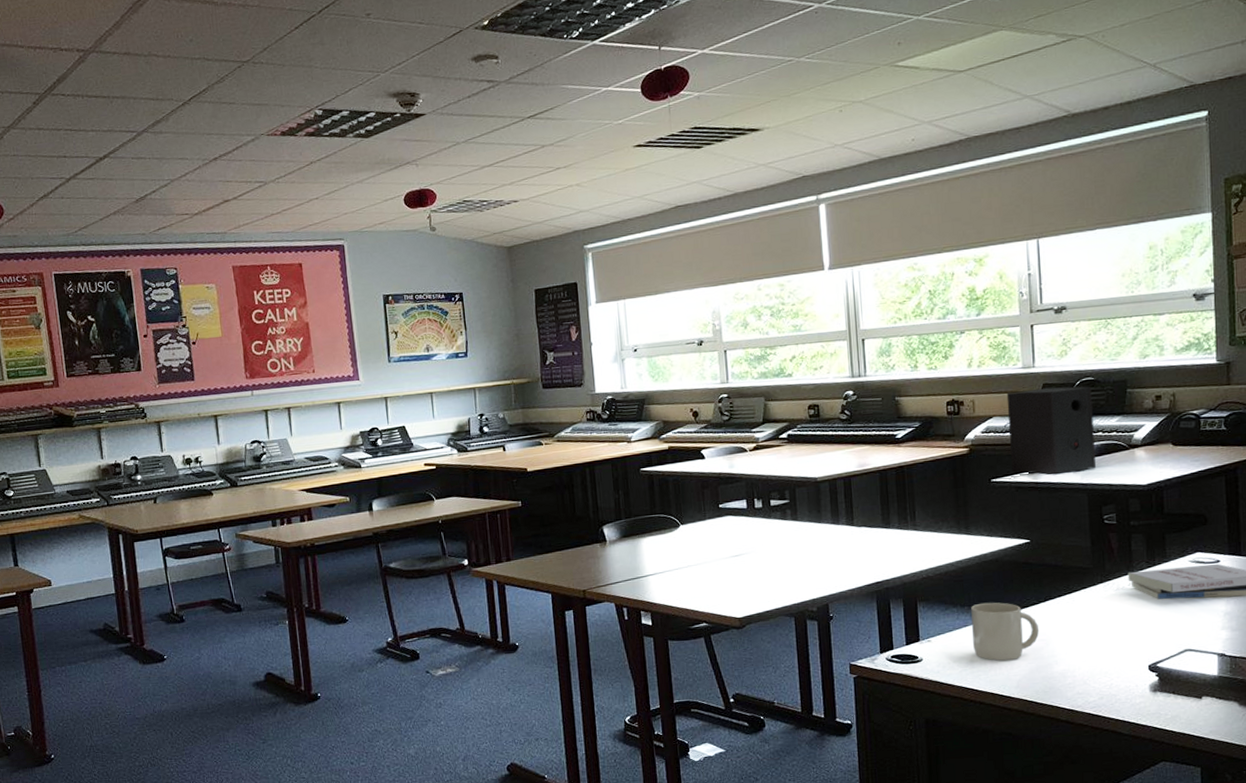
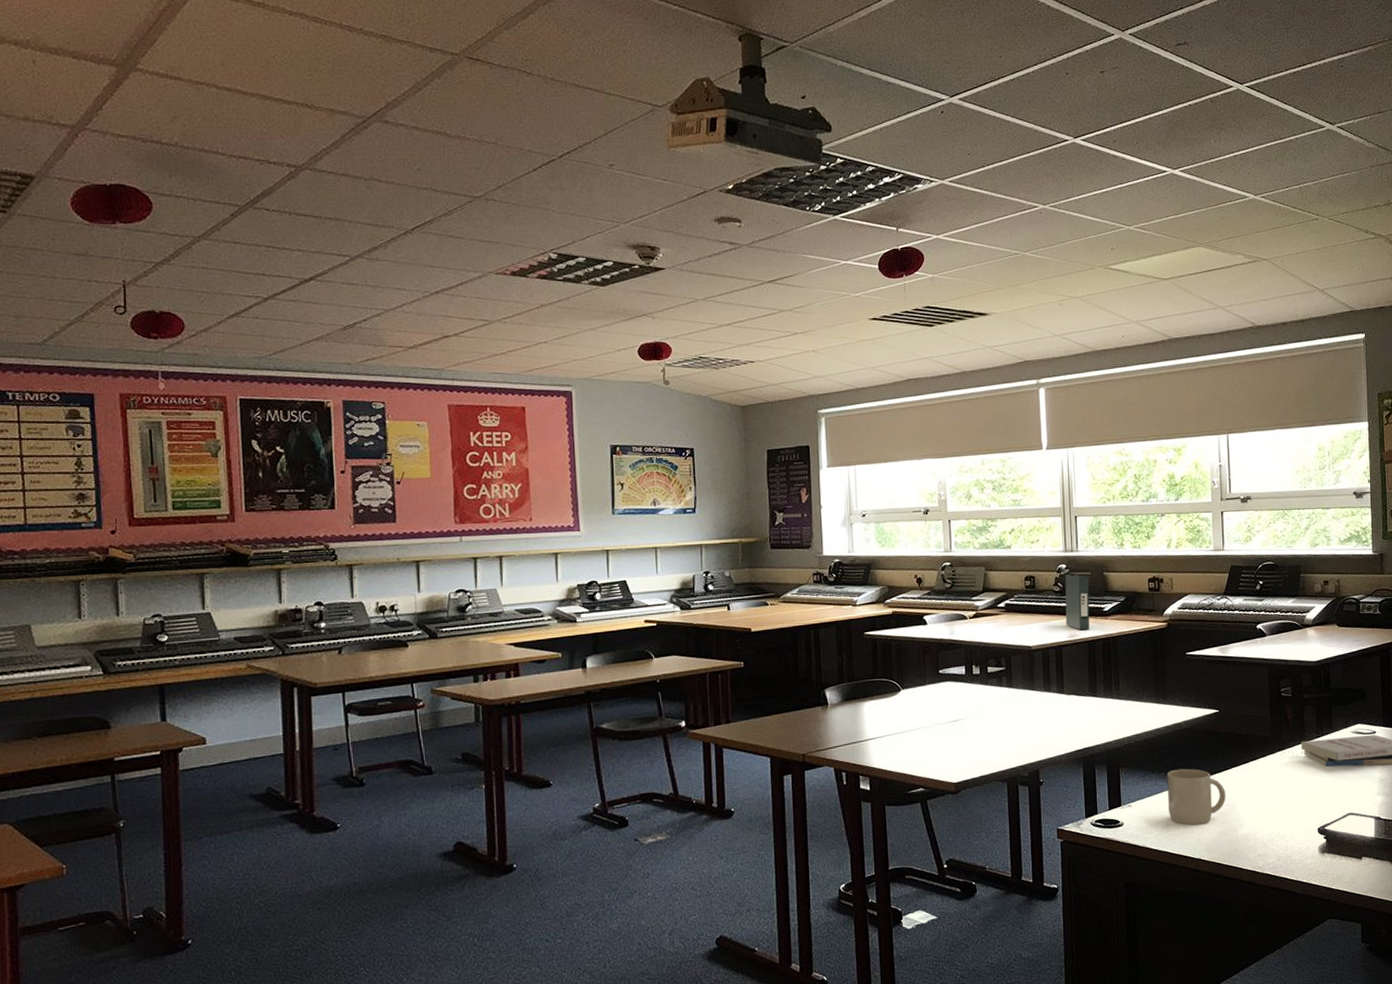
binder: none [852,400,881,460] -> present [1065,573,1090,631]
speaker: present [1006,386,1096,475] -> none [1200,569,1274,650]

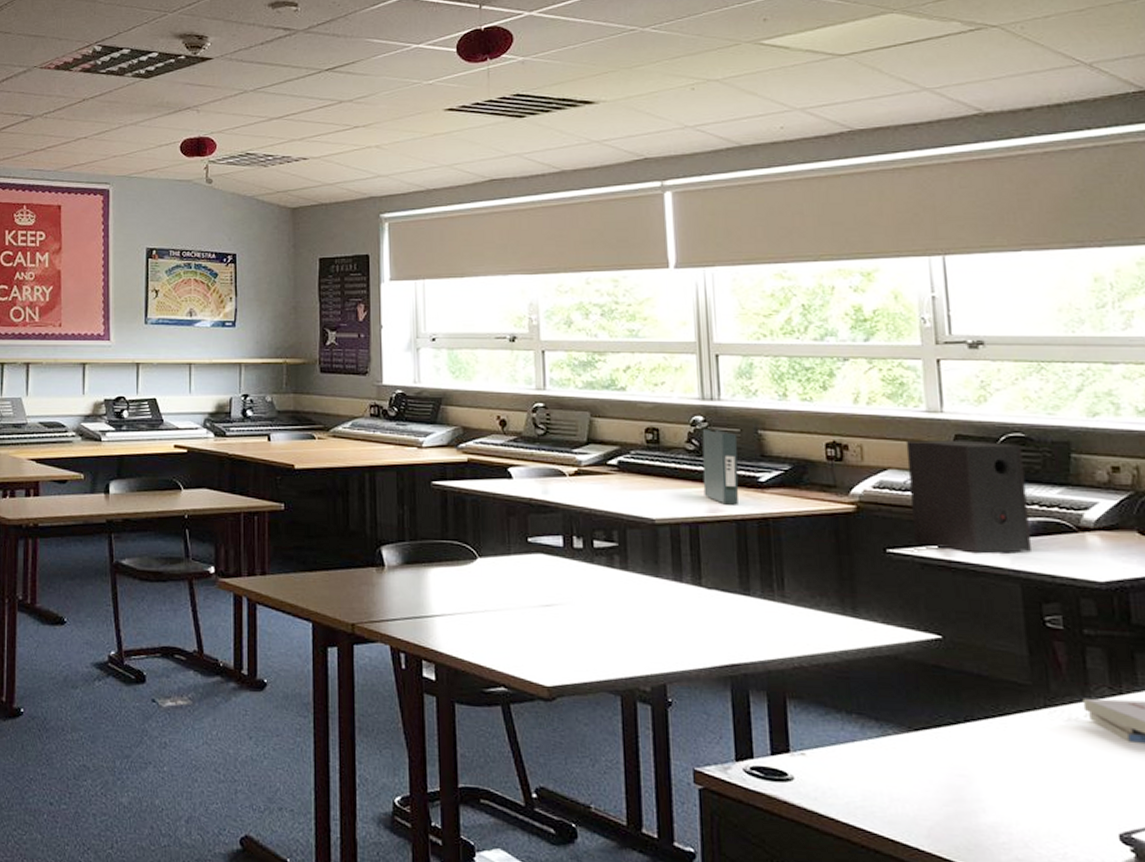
mug: present [1167,768,1227,825] -> none [861,712,959,798]
speaker: none [1200,569,1274,650] -> present [905,439,1031,554]

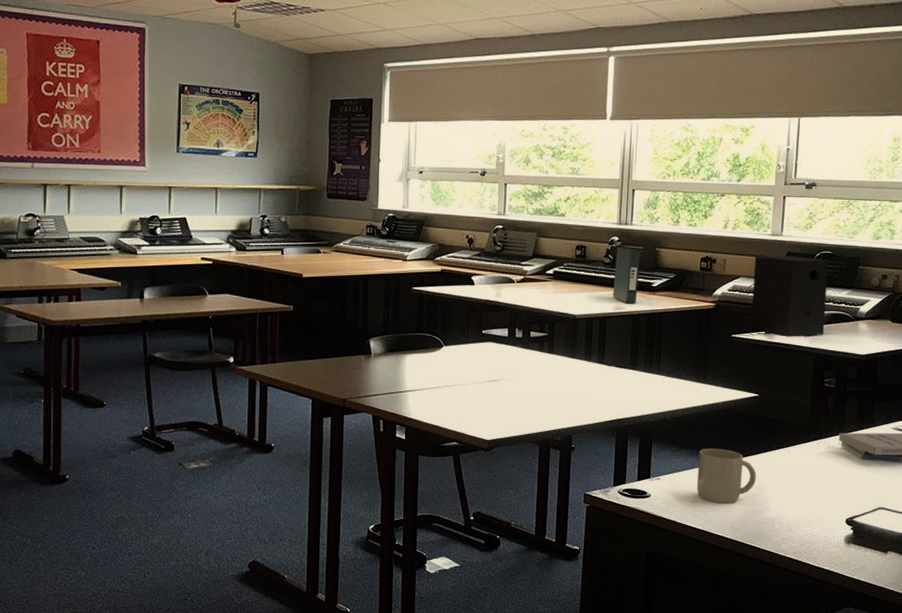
mug: none [861,712,959,798] -> present [696,448,757,504]

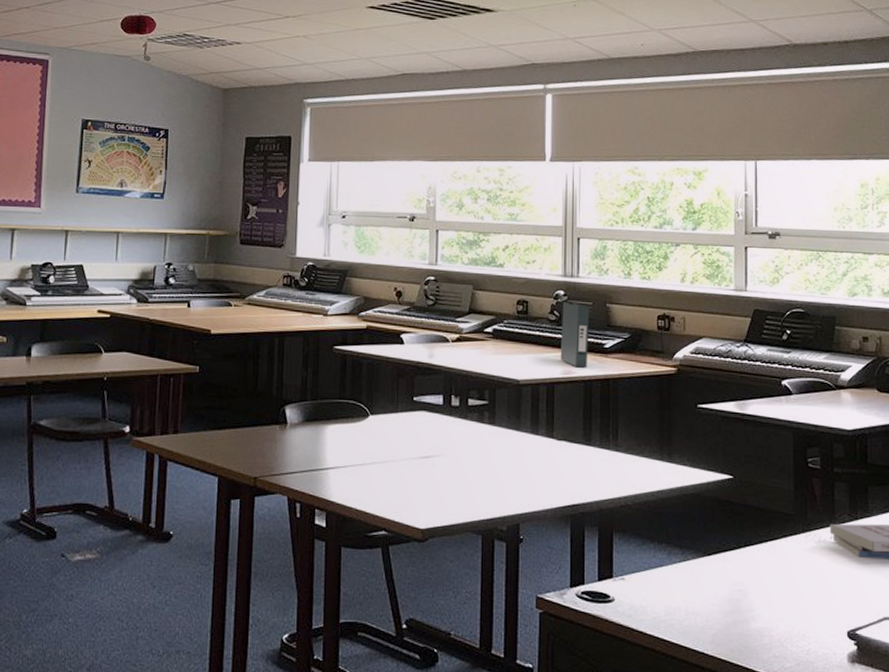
mug: present [696,448,757,504] -> none [667,541,738,611]
speaker: present [751,255,829,337] -> none [717,314,802,408]

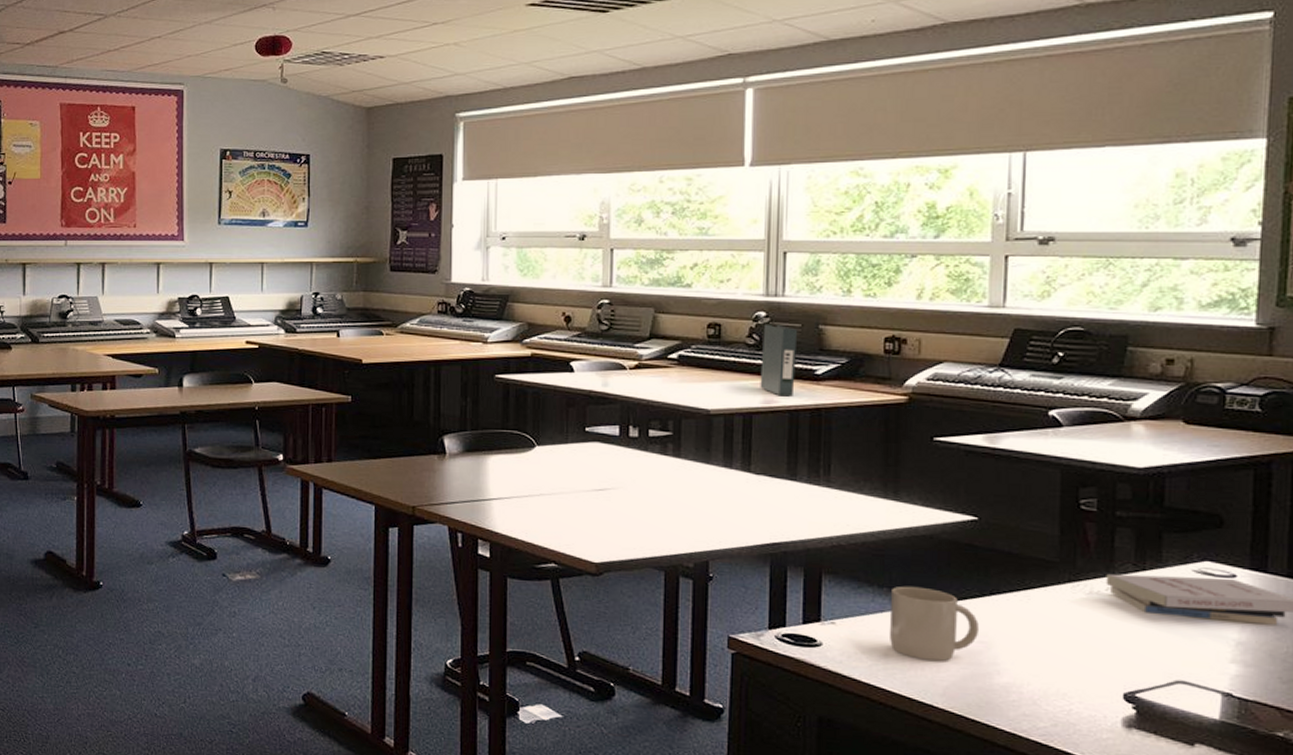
mug: none [667,541,738,611] -> present [888,586,980,662]

